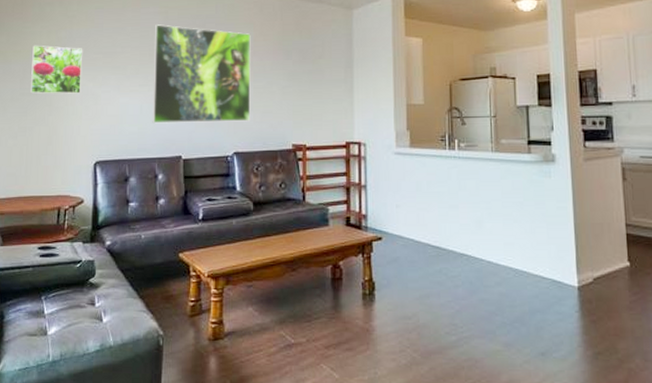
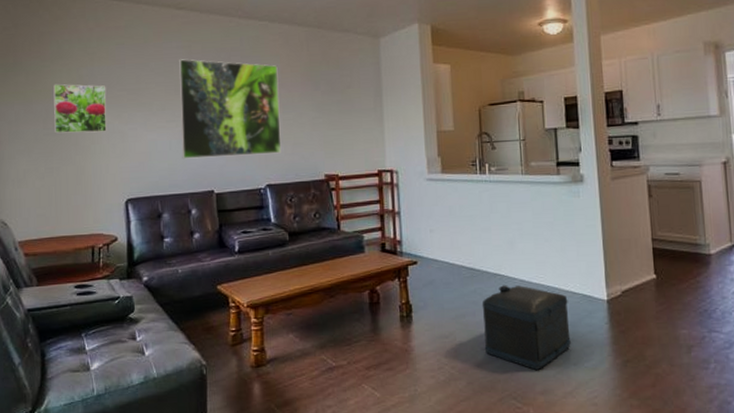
ottoman: none [447,266,539,358] -> present [481,285,571,370]

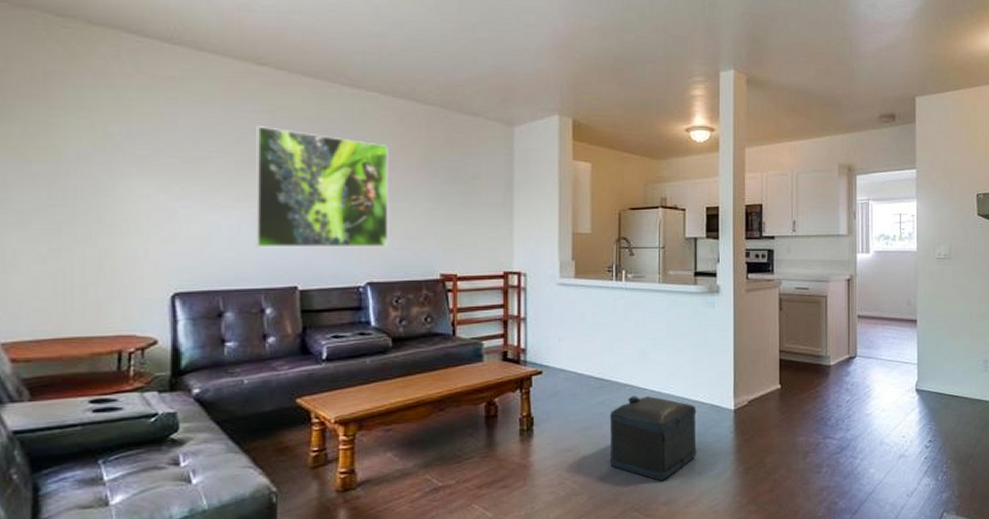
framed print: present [53,84,107,134] -> none [66,140,149,208]

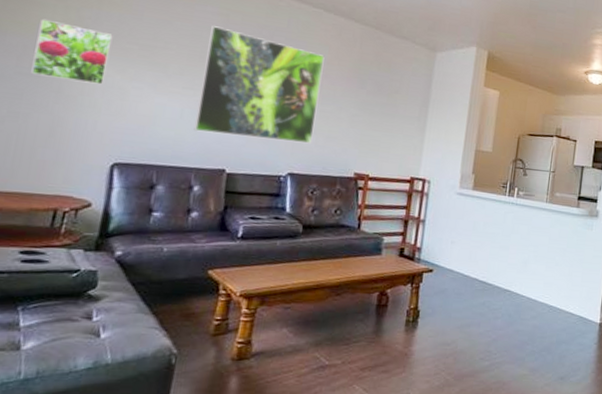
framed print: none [66,140,149,208] -> present [31,18,113,85]
ottoman: present [609,396,697,481] -> none [482,301,566,381]

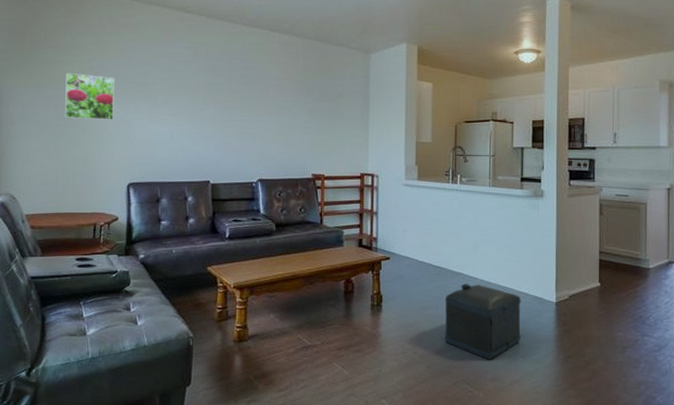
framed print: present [193,26,325,144] -> none [182,59,275,152]
ottoman: none [482,301,566,381] -> present [444,283,521,359]

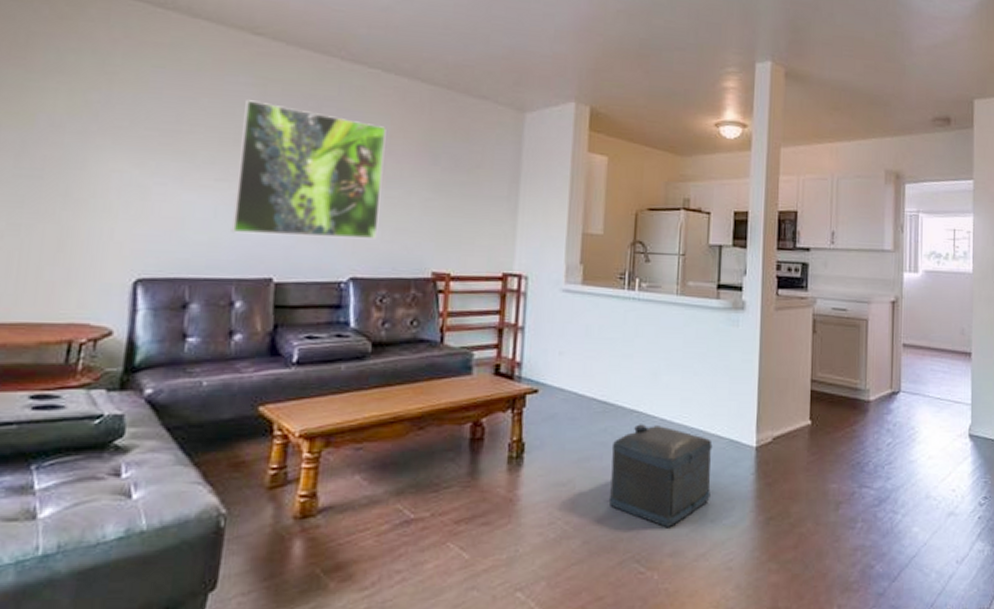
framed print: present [65,72,115,120] -> none [32,106,128,183]
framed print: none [182,59,275,152] -> present [231,100,387,240]

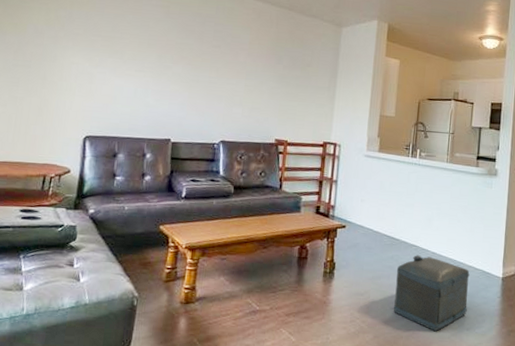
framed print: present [231,100,387,240] -> none [145,16,247,115]

